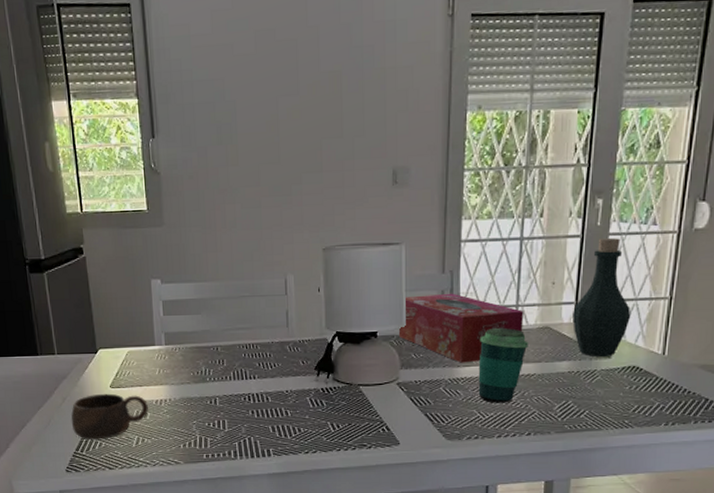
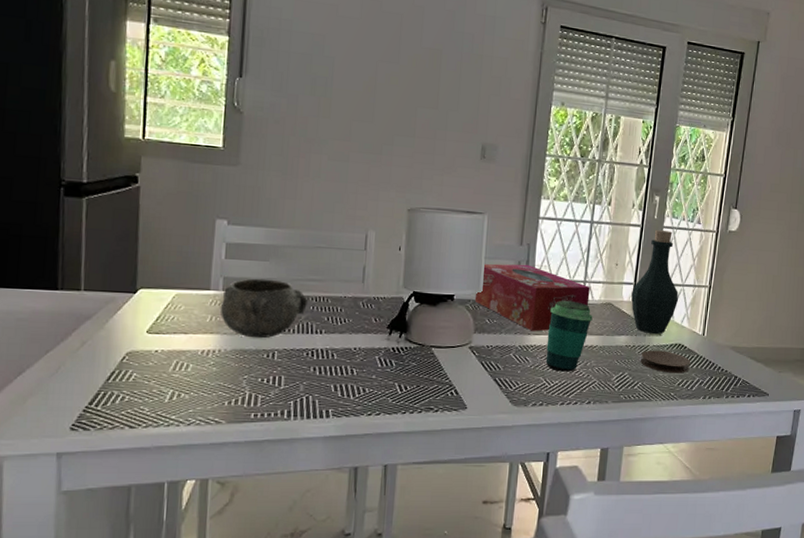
cup: present [71,393,148,440] -> none [88,339,191,392]
decorative bowl: none [165,331,240,387] -> present [220,278,309,339]
coaster: none [587,374,649,399] -> present [641,350,691,374]

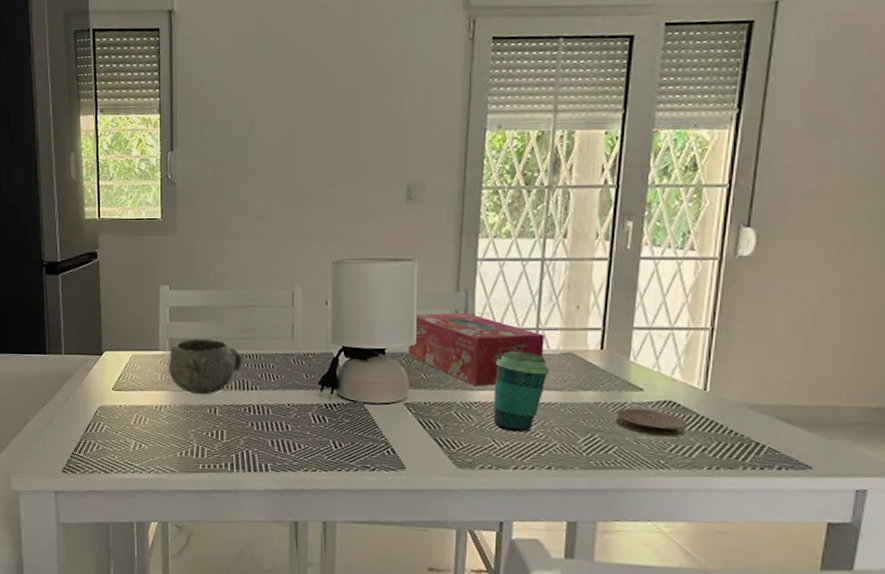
bottle: present [631,229,679,335] -> none [599,261,667,390]

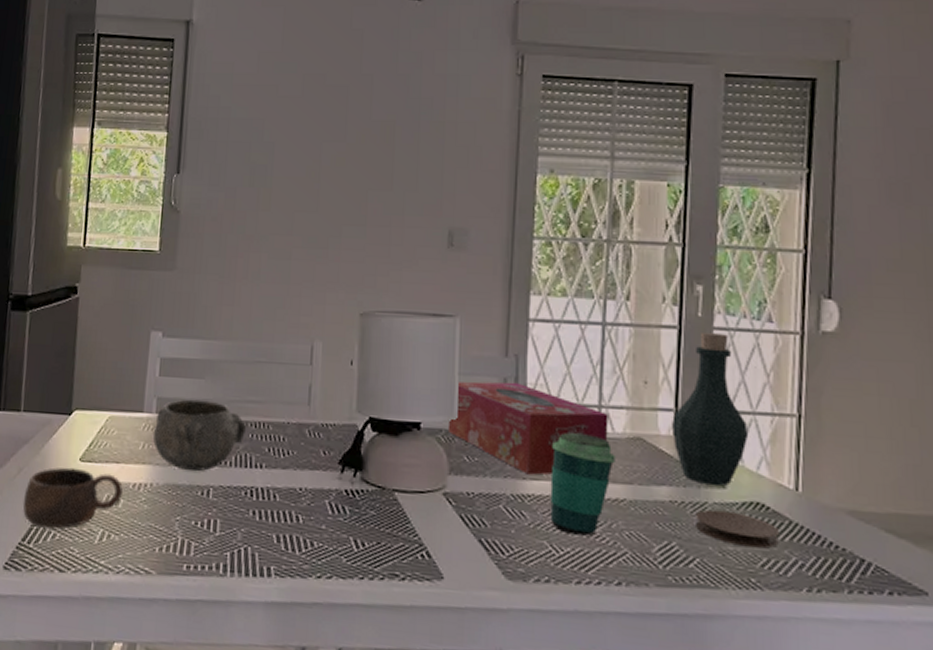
cup: none [72,395,148,442] -> present [22,467,123,529]
bottle: none [599,261,667,390] -> present [672,331,749,487]

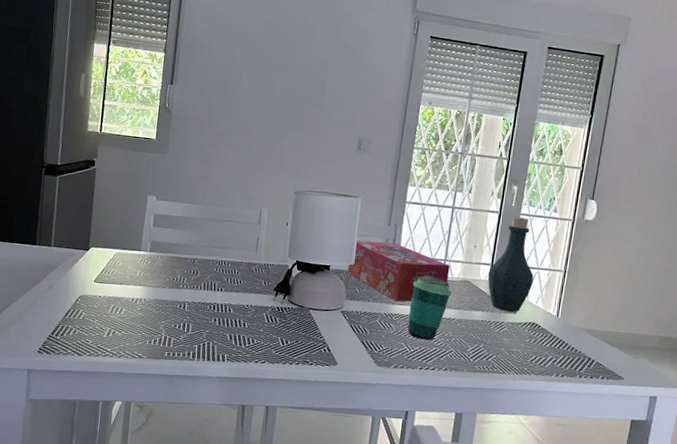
cup: present [22,467,123,529] -> none [52,286,125,327]
decorative bowl: present [152,399,247,472] -> none [147,243,213,292]
coaster: present [696,509,780,549] -> none [495,326,545,351]

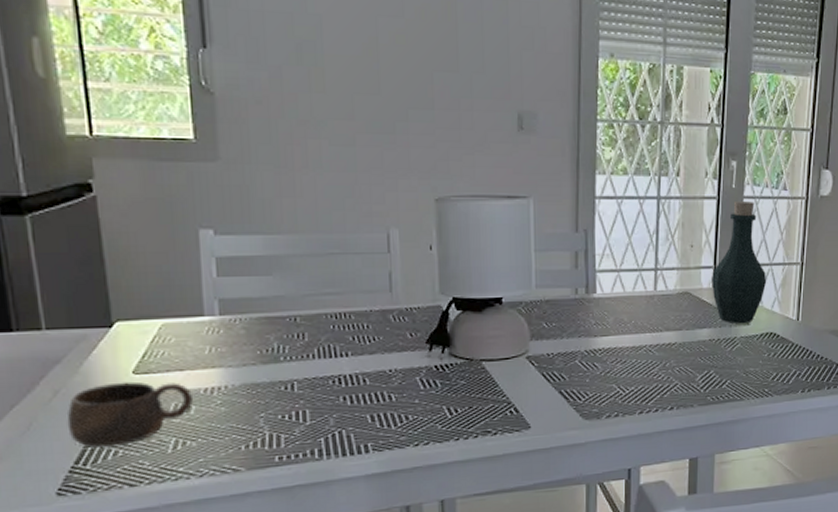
cup: none [52,286,125,327] -> present [67,381,193,447]
tissue box: present [347,240,450,302] -> none [527,254,663,332]
cup: present [407,276,452,340] -> none [617,293,668,376]

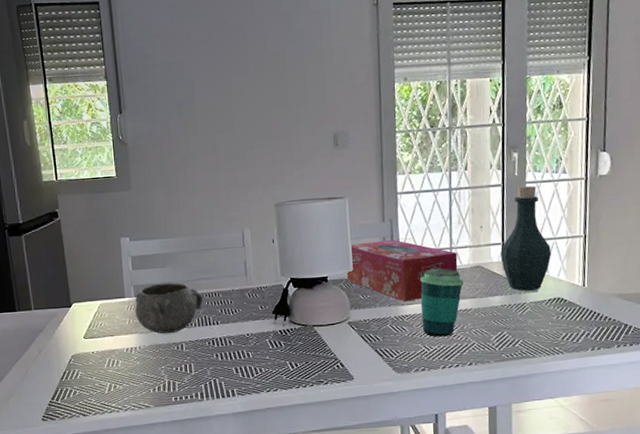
cup: present [67,381,193,447] -> none [47,344,120,389]
decorative bowl: none [219,297,327,369] -> present [134,282,204,334]
tissue box: none [527,254,663,332] -> present [346,239,458,302]
cup: none [617,293,668,376] -> present [420,268,464,337]

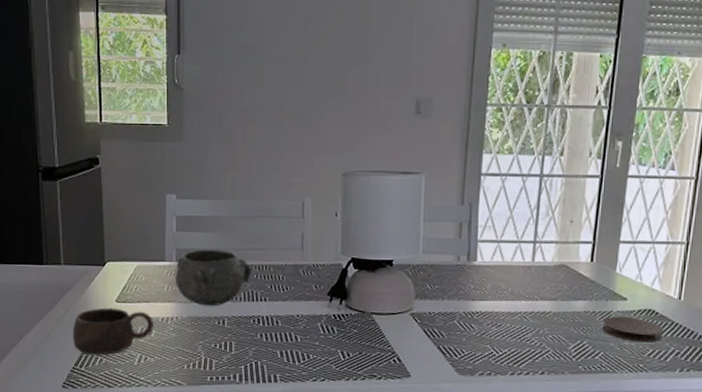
cup: none [47,344,120,389] -> present [72,307,153,355]
tissue box: present [346,239,458,302] -> none [414,225,541,297]
cup: present [420,268,464,337] -> none [493,263,545,340]
bottle: present [500,185,552,291] -> none [590,179,648,299]
coaster: none [518,306,574,328] -> present [602,316,664,343]

